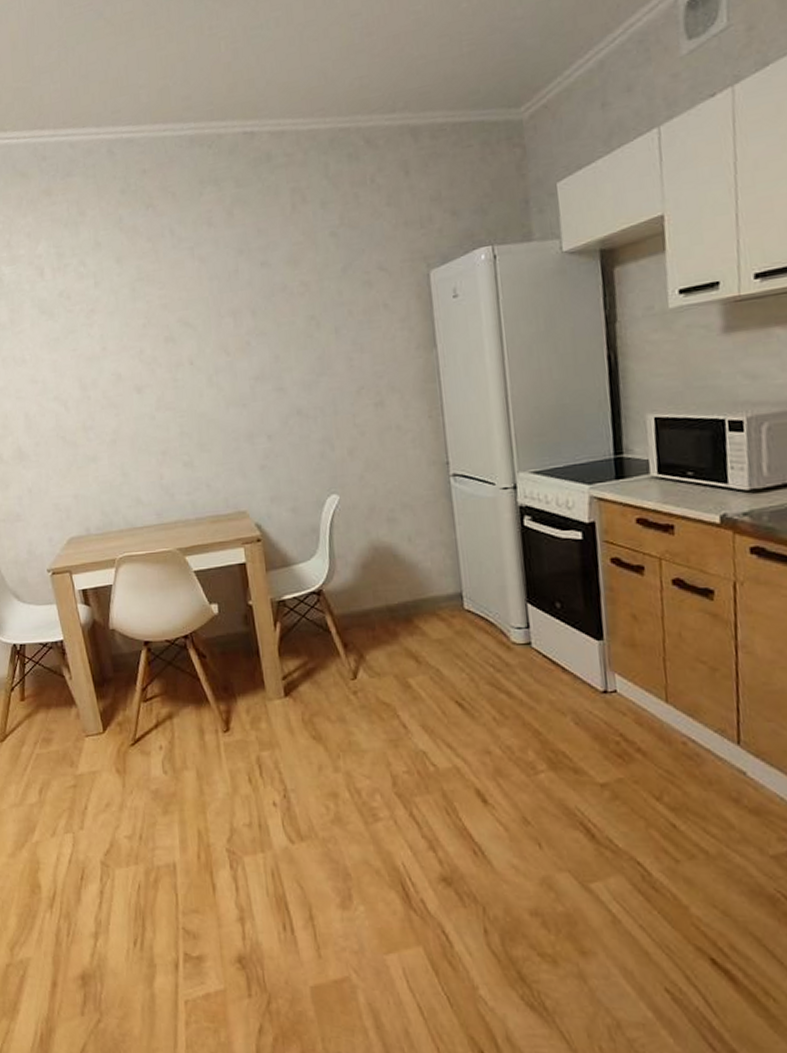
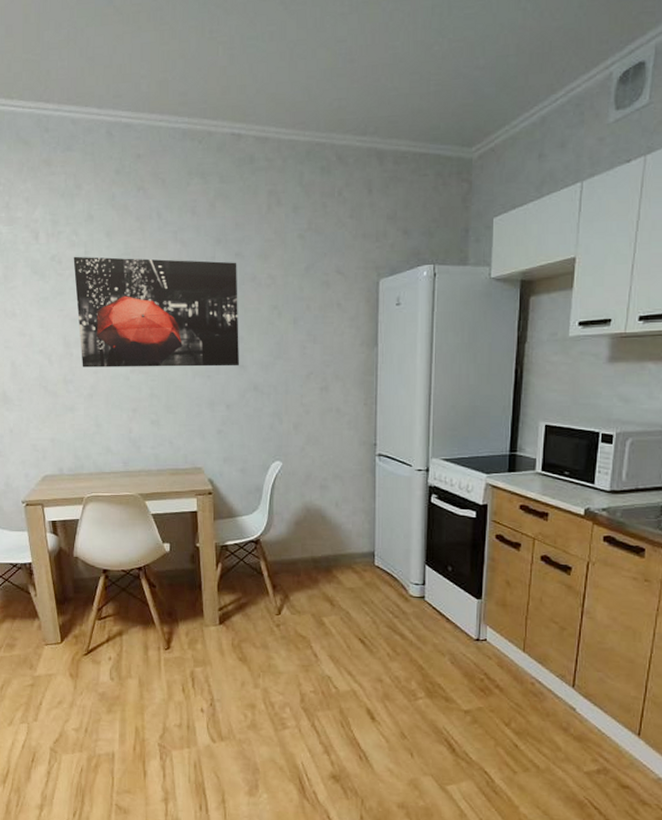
wall art: none [83,272,277,411] -> present [73,256,239,368]

